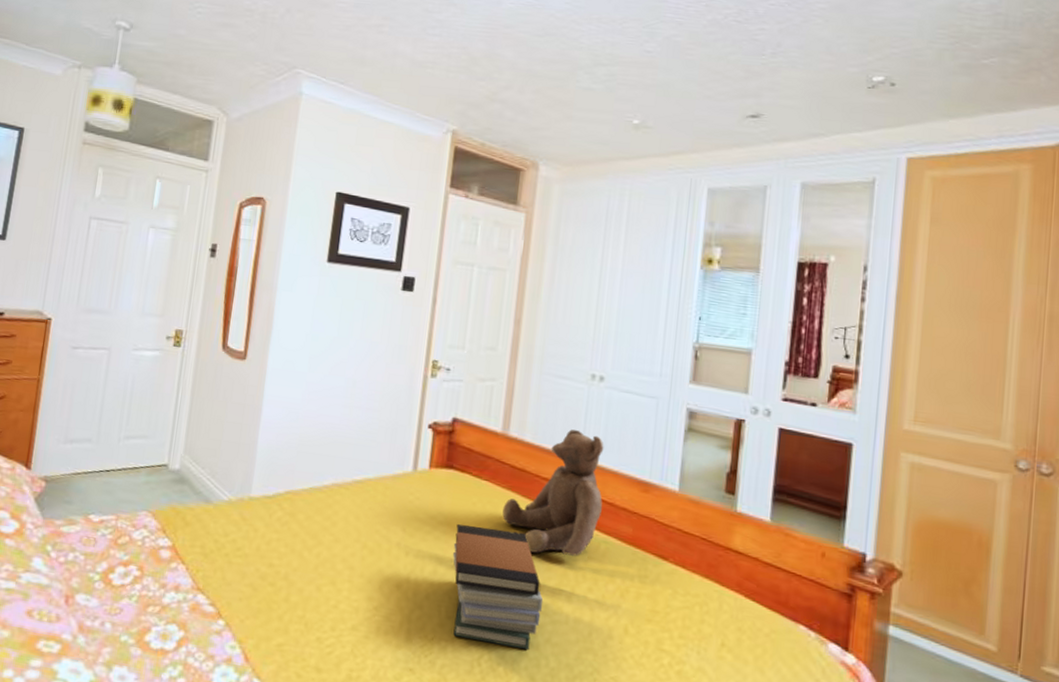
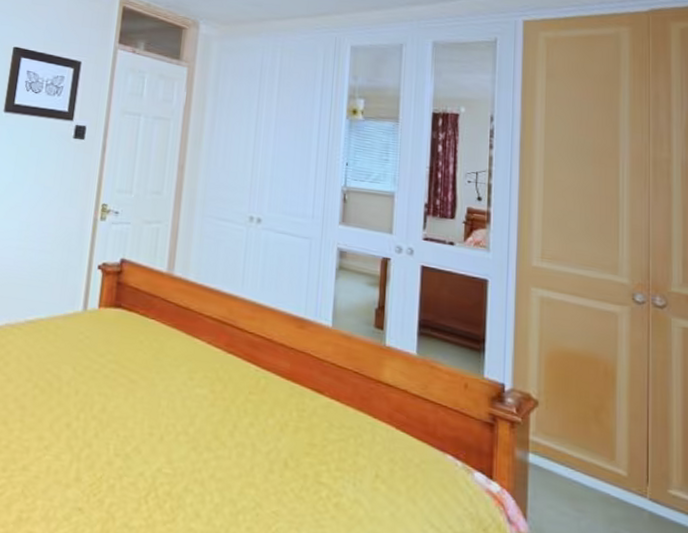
book stack: present [452,524,543,651] -> none [120,362,208,487]
teddy bear: present [502,429,604,556] -> none [168,269,262,392]

